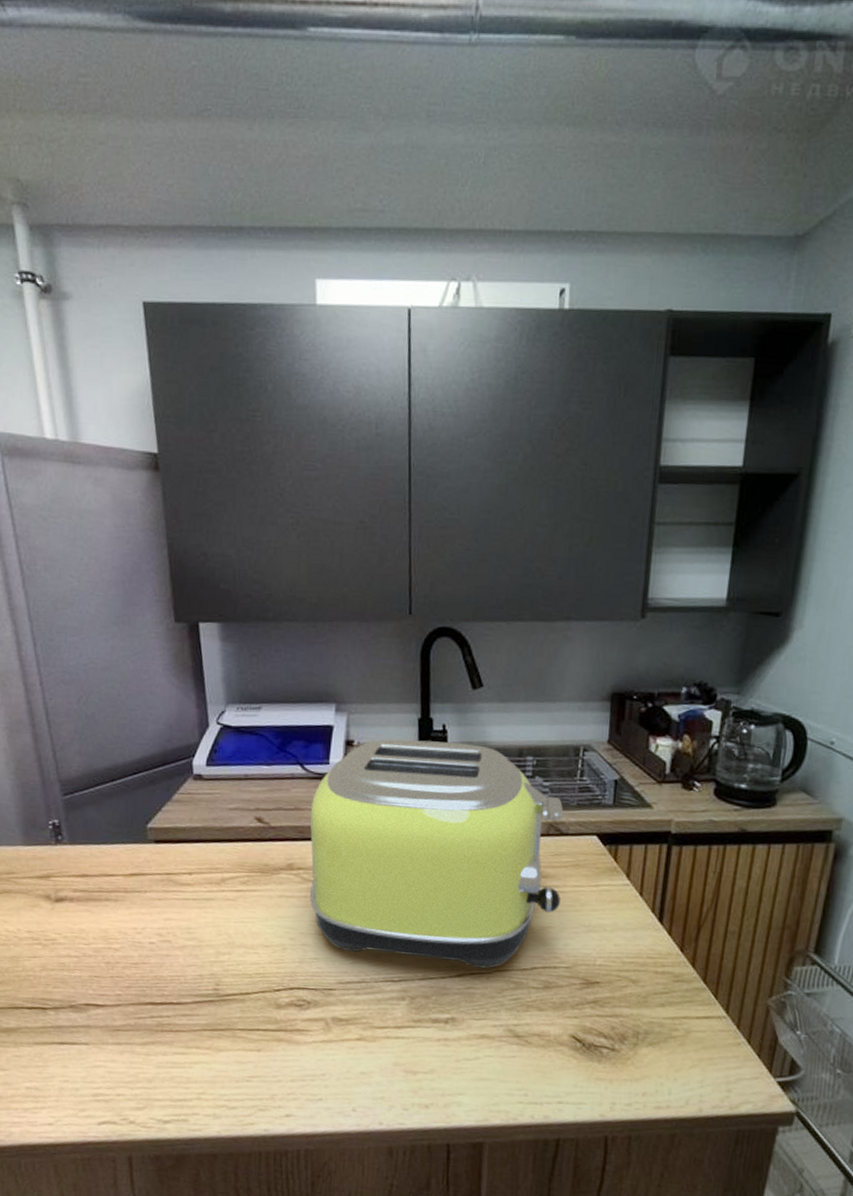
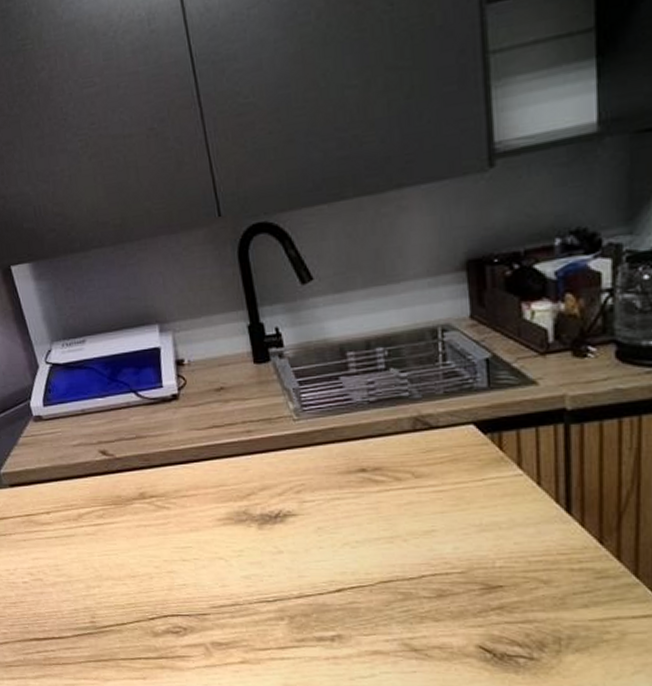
toaster: present [309,739,564,969] -> none [152,343,442,581]

